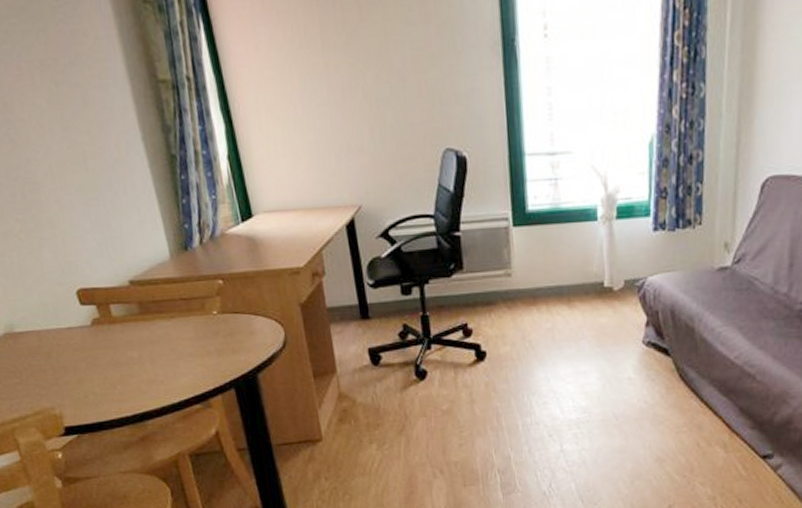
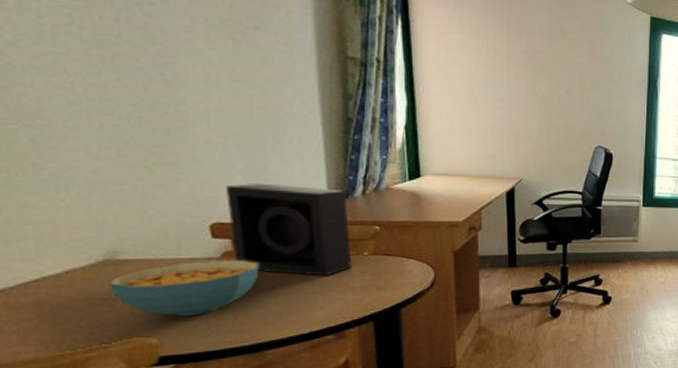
cereal bowl: none [13,326,126,387] -> present [109,260,259,316]
speaker: none [80,240,204,340] -> present [225,184,352,276]

